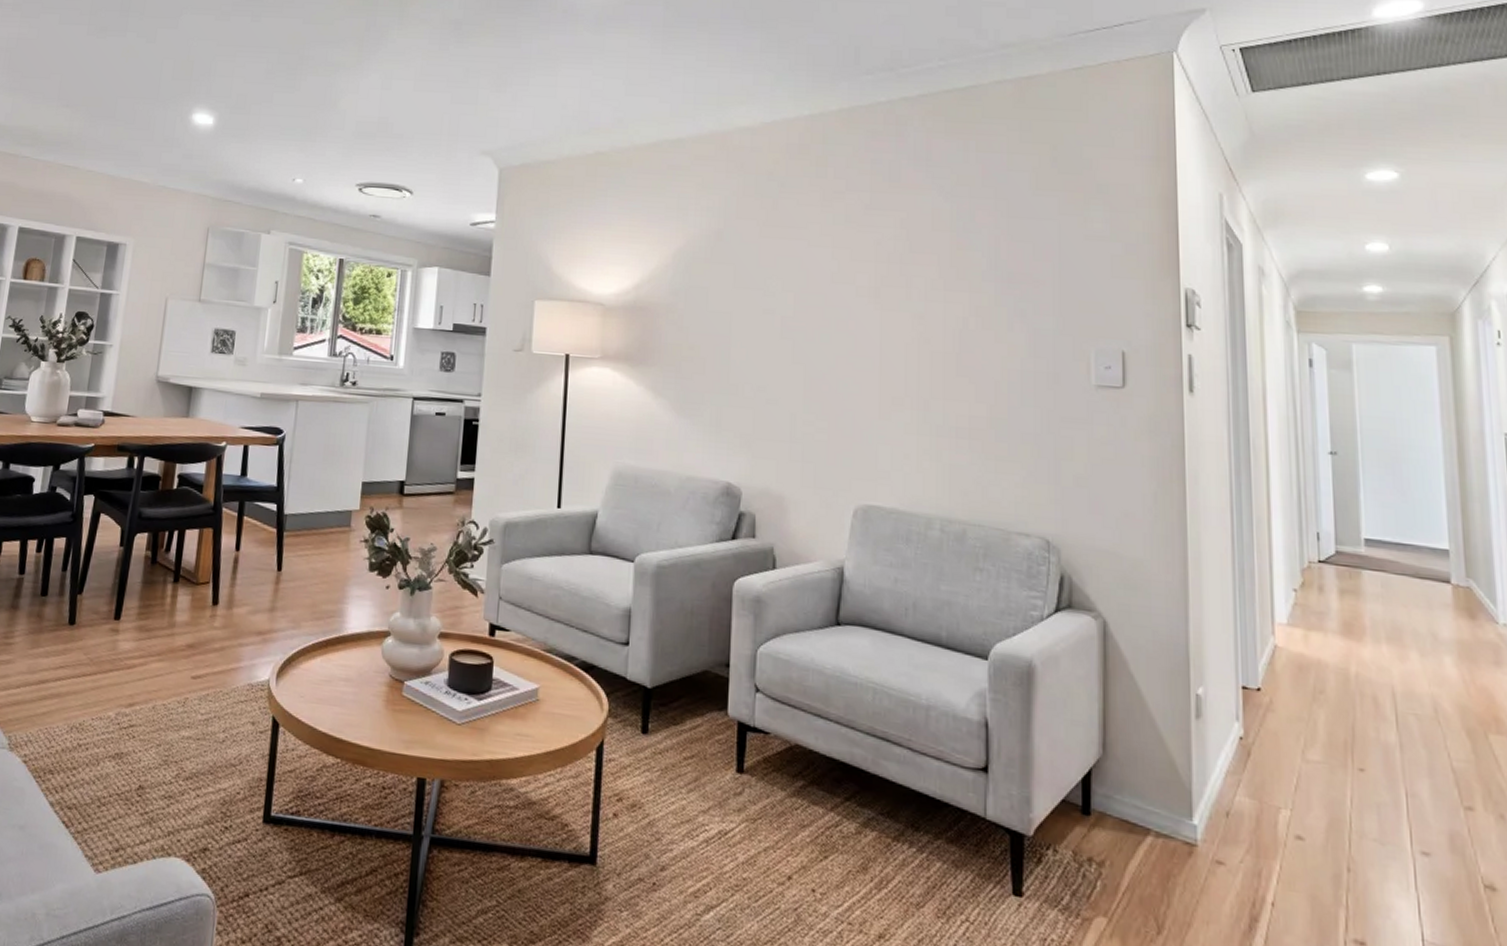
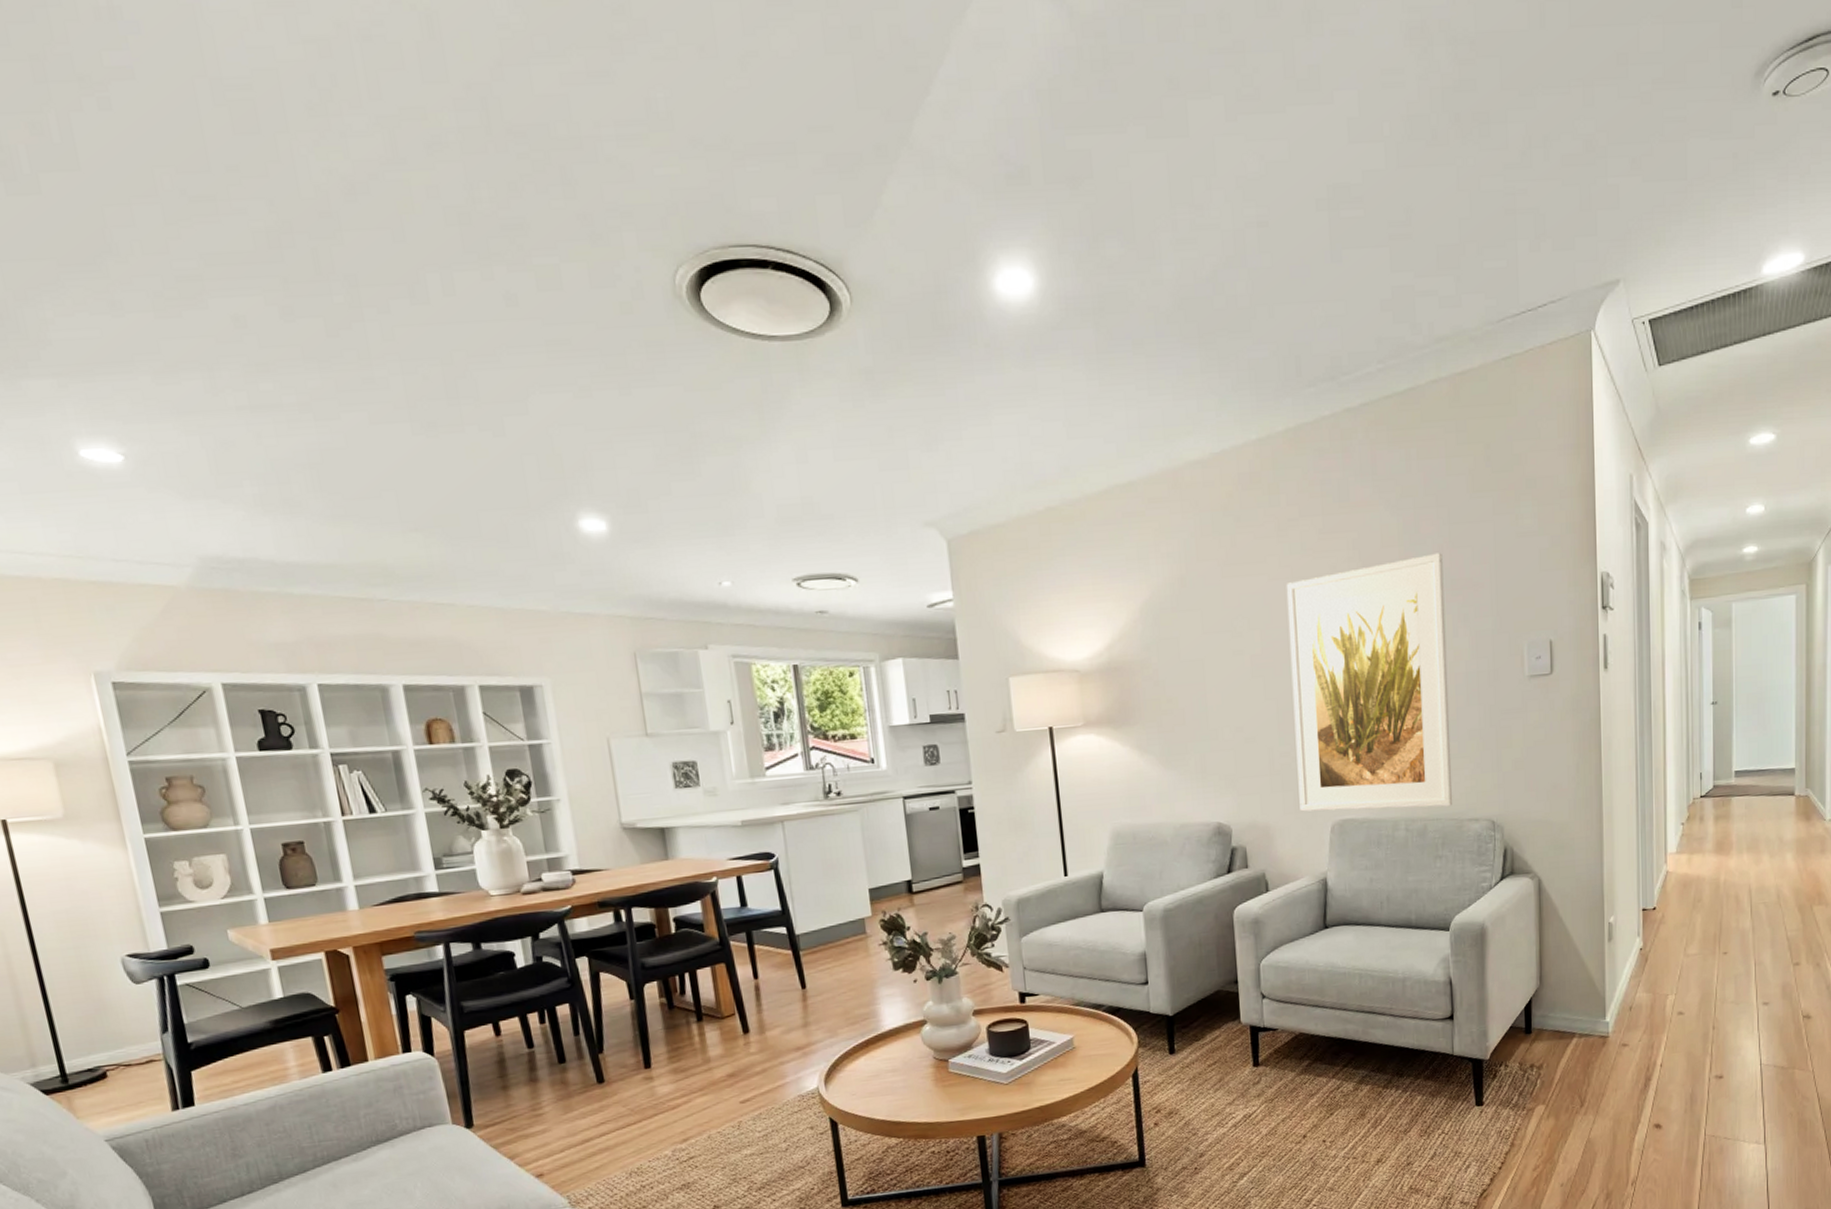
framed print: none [820,243,1000,514] -> present [1286,553,1453,812]

